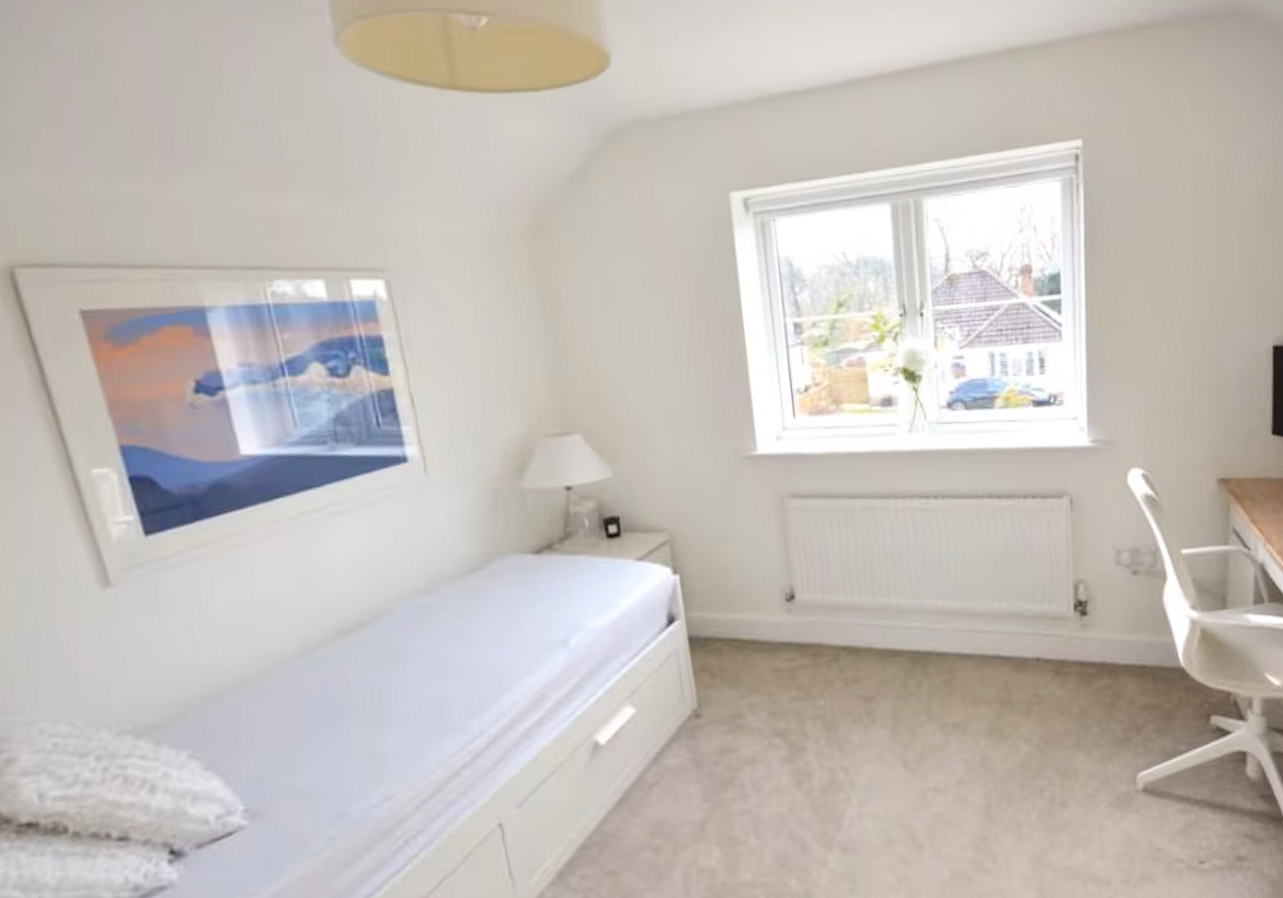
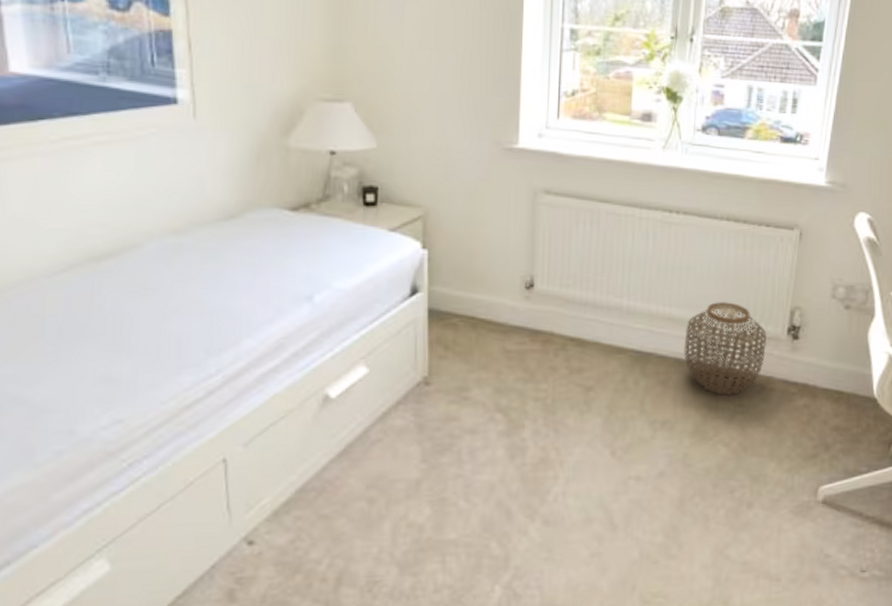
woven basket: none [963,585,1054,688] -> present [684,301,766,395]

